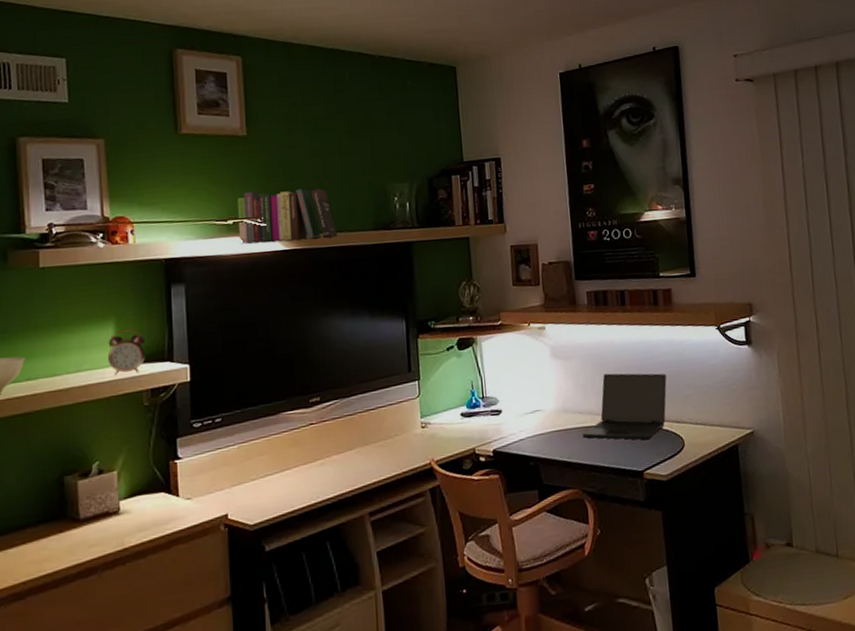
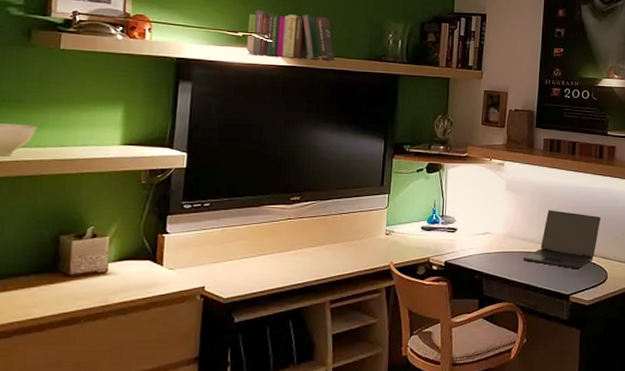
alarm clock: present [108,328,146,376] -> none [113,114,150,155]

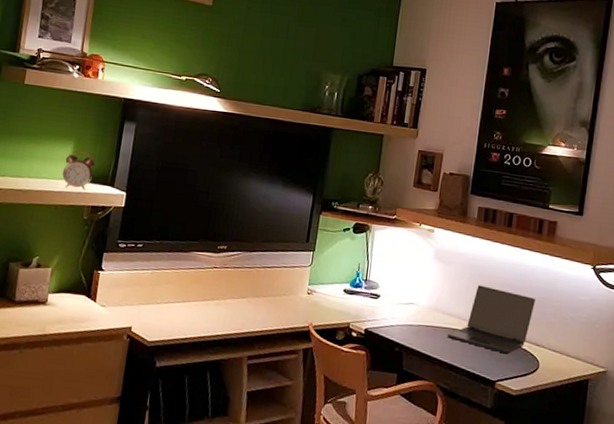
alarm clock: none [113,114,150,155] -> present [62,150,96,191]
books: present [246,10,335,62] -> none [188,54,271,111]

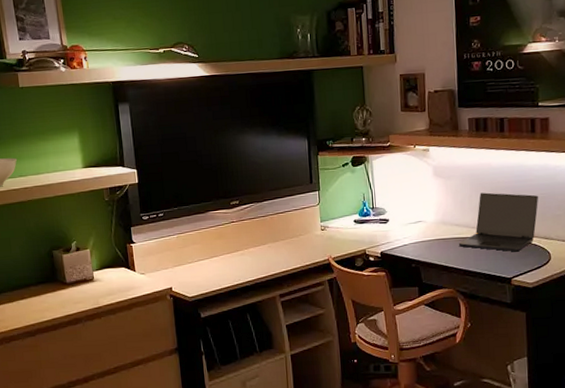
alarm clock: present [62,150,96,191] -> none [75,139,103,177]

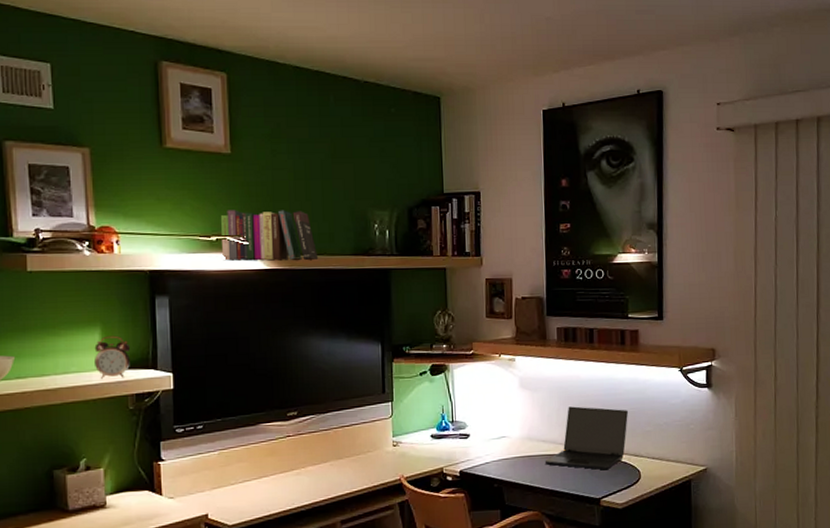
alarm clock: none [75,139,103,177] -> present [94,335,131,380]
books: none [166,21,250,71] -> present [221,210,319,262]

